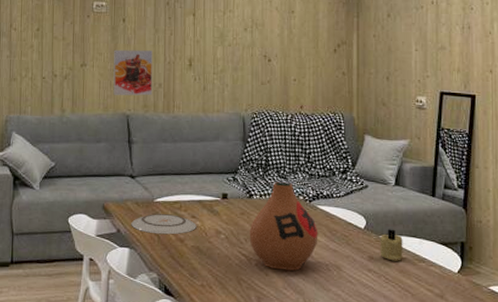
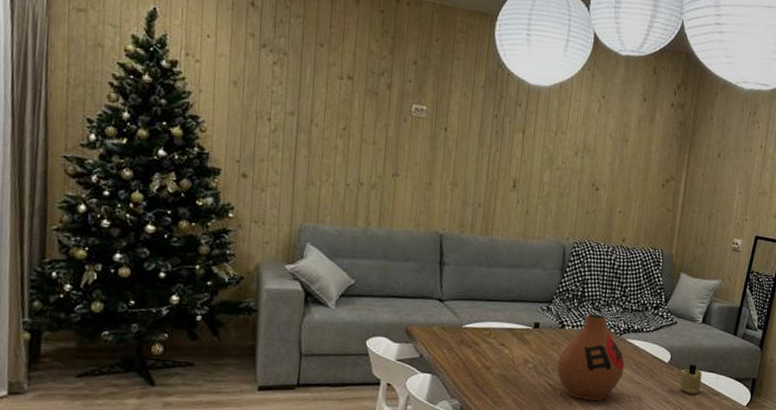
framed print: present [113,49,153,96] -> none [427,161,475,216]
plate: present [131,214,196,235] -> none [435,340,505,362]

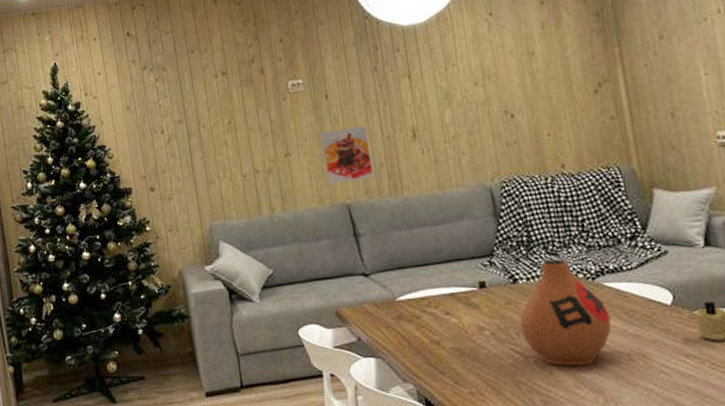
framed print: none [427,161,475,216] -> present [319,126,374,185]

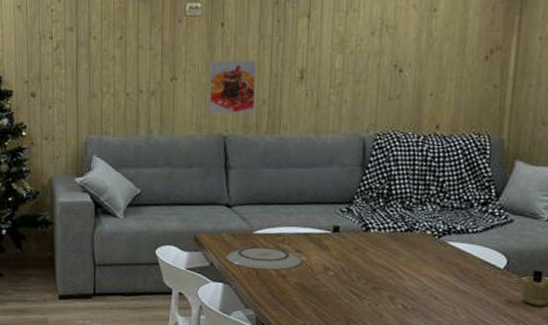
plate: none [372,313,453,339] -> present [226,247,301,270]
vase: present [519,259,612,366] -> none [362,214,447,313]

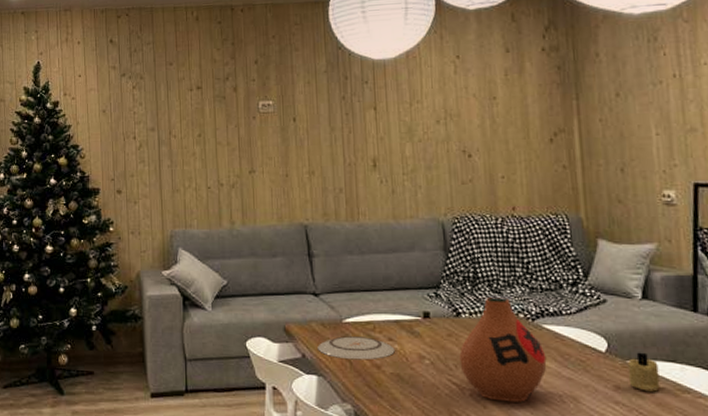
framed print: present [208,60,256,115] -> none [284,151,333,205]
vase: none [362,214,447,313] -> present [459,298,547,402]

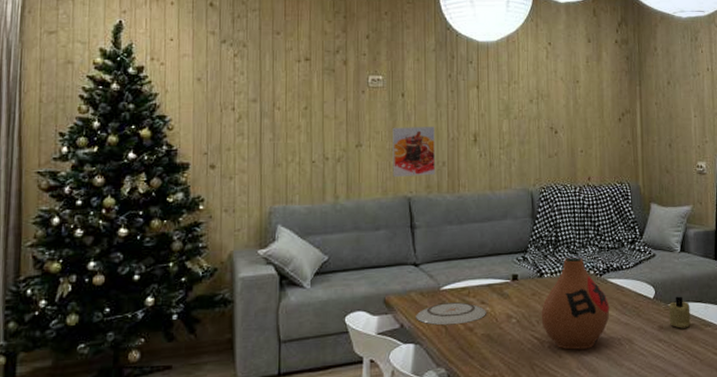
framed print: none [284,151,333,205] -> present [391,127,436,178]

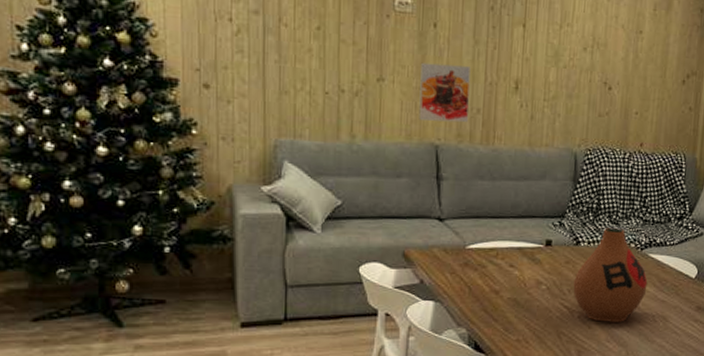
plate: present [416,302,486,326] -> none [437,262,515,286]

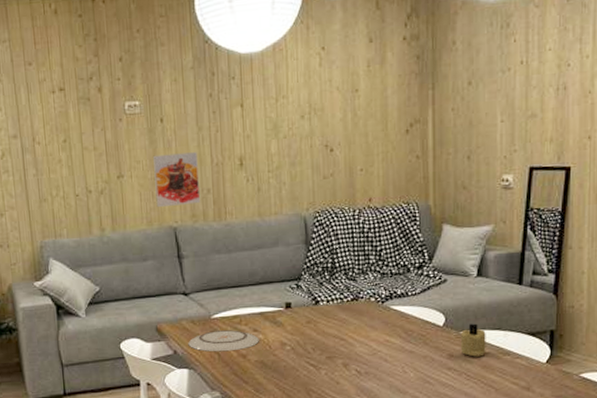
plate: none [437,262,515,286] -> present [188,330,259,352]
vase: present [573,228,648,322] -> none [317,284,393,377]

